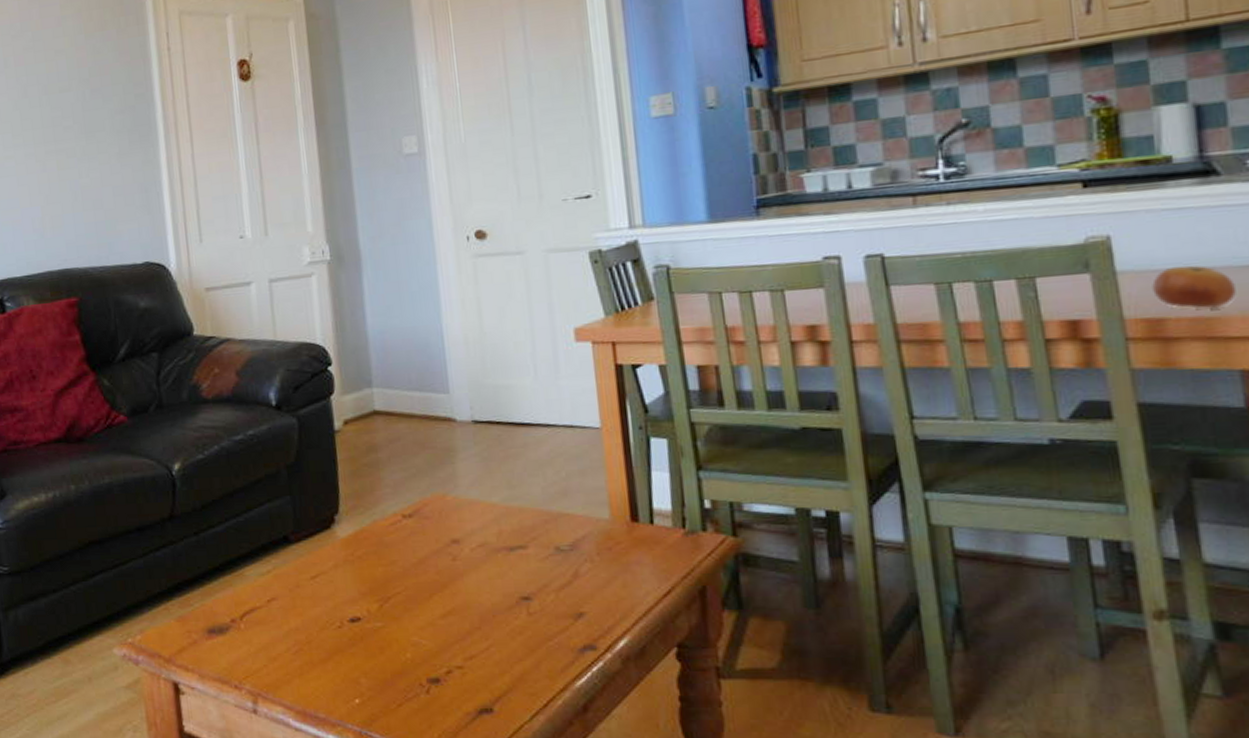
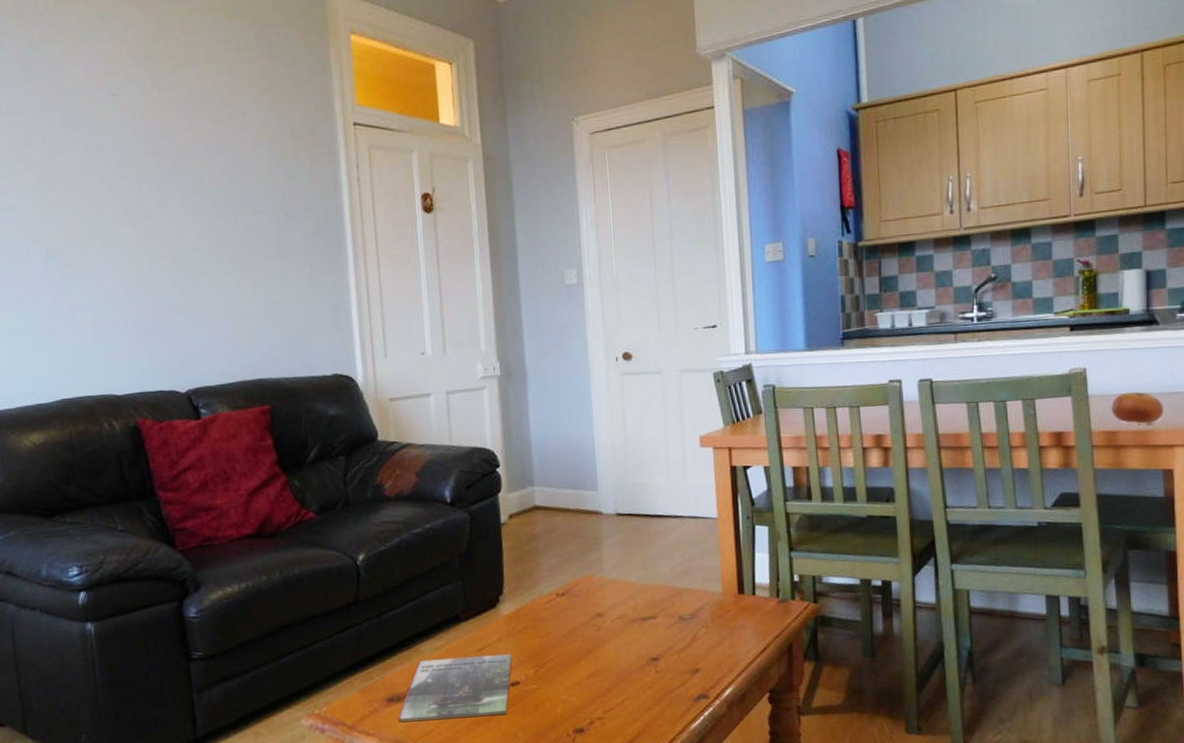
magazine: none [220,584,352,657] -> present [398,654,512,722]

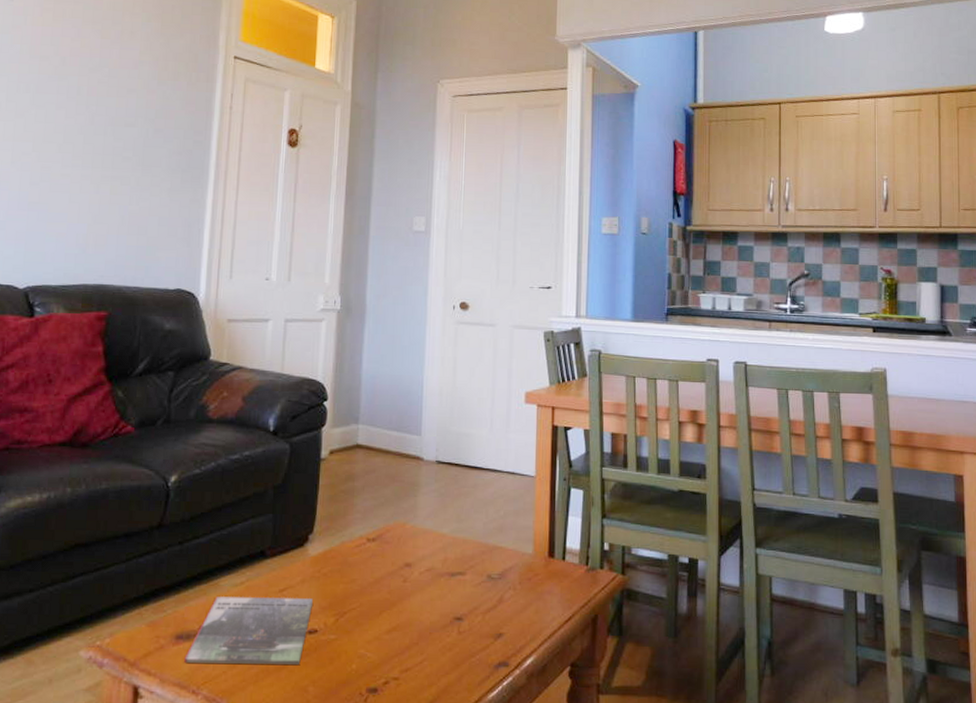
fruit: present [1111,392,1163,424] -> none [908,396,955,428]

